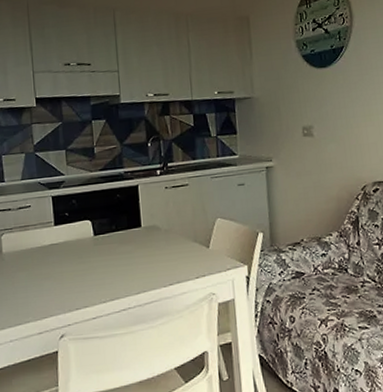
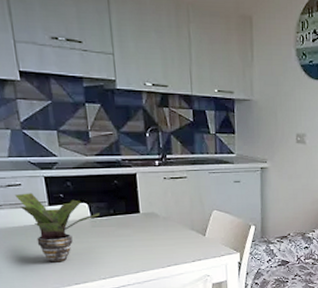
potted plant: none [25,214,103,286] -> present [15,193,101,263]

